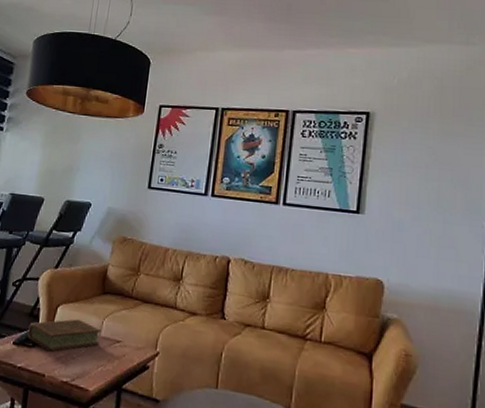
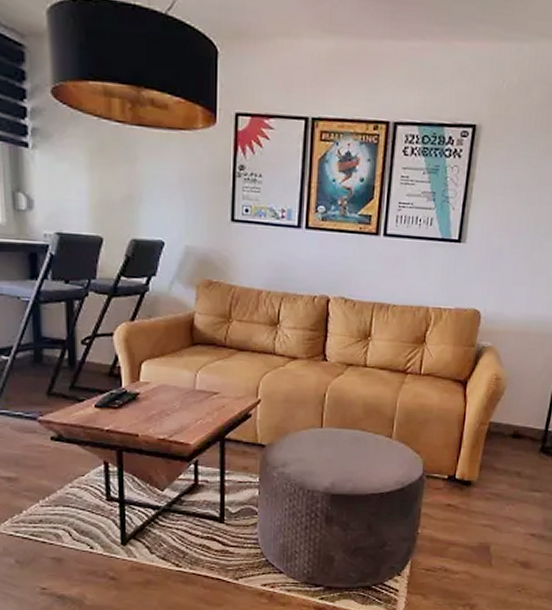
book: present [27,319,101,352] -> none [111,374,195,411]

